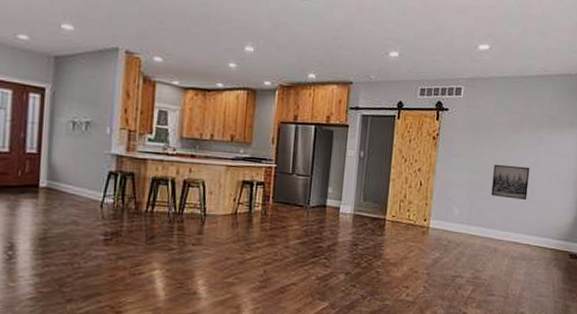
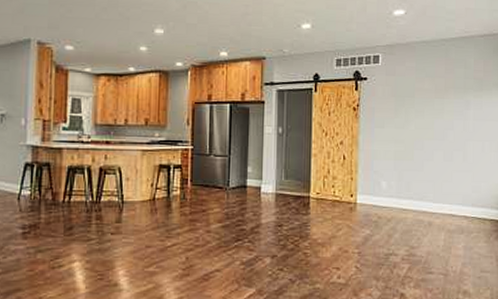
wall art: present [491,164,530,200] -> none [420,132,459,168]

